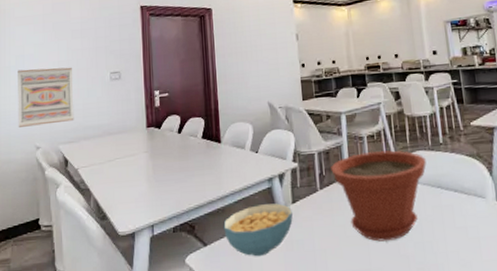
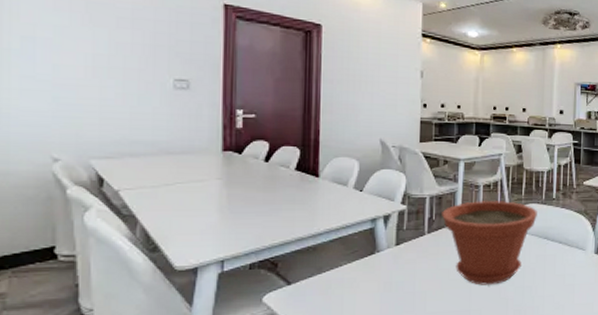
wall art: present [18,67,74,127] -> none [23,55,116,132]
cereal bowl: present [223,203,293,257] -> none [313,244,395,297]

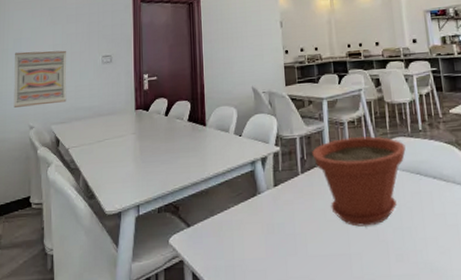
wall art: none [23,55,116,132] -> present [13,50,67,108]

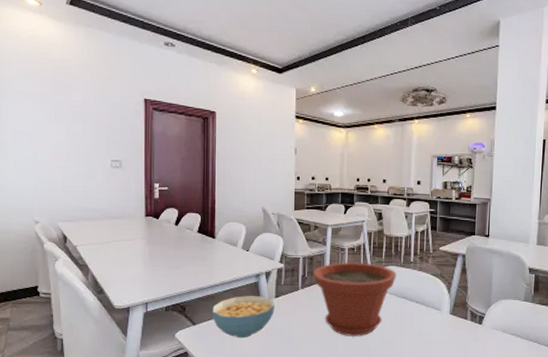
wall art: present [13,50,67,108] -> none [15,145,74,202]
cereal bowl: none [207,186,274,239] -> present [212,296,275,338]

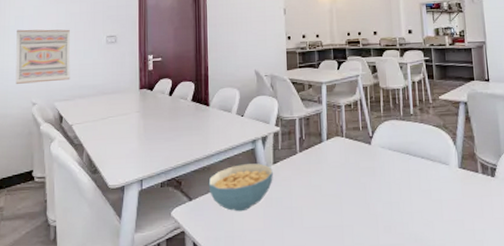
wall art: none [15,145,74,202] -> present [15,29,71,84]
plant pot: present [313,261,396,337] -> none [310,118,397,201]

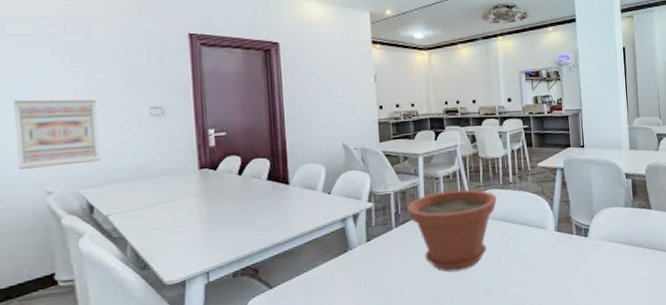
cereal bowl: present [208,163,273,212] -> none [291,242,367,295]
plant pot: none [310,118,397,201] -> present [407,189,497,272]

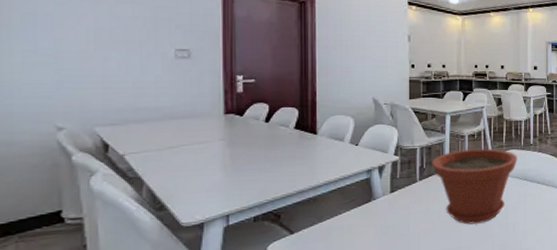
wall art: present [14,99,101,169] -> none [25,31,119,103]

